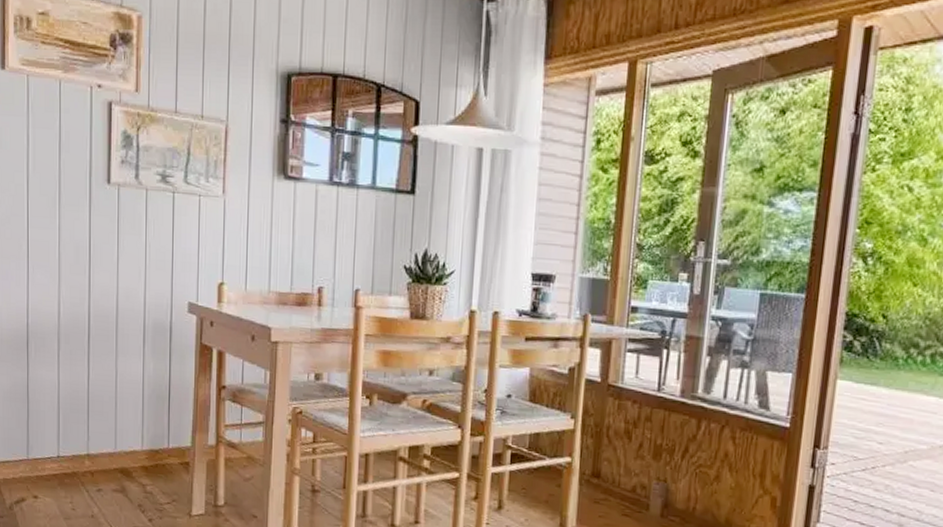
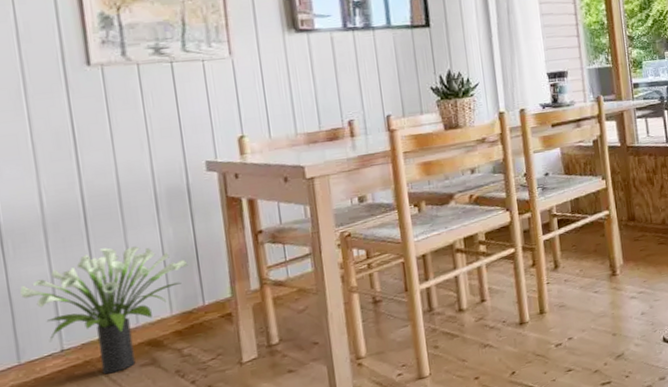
potted plant: none [36,368,161,491] -> present [20,246,188,375]

